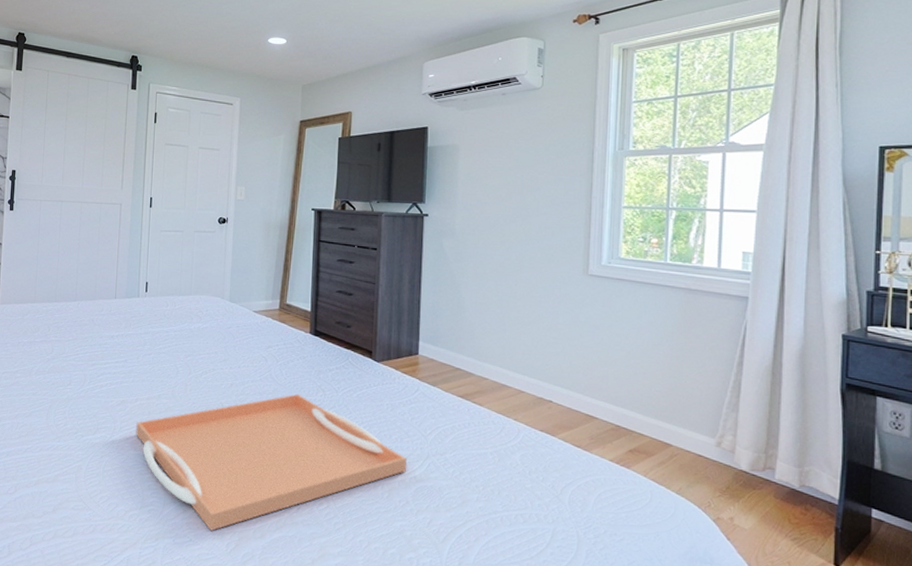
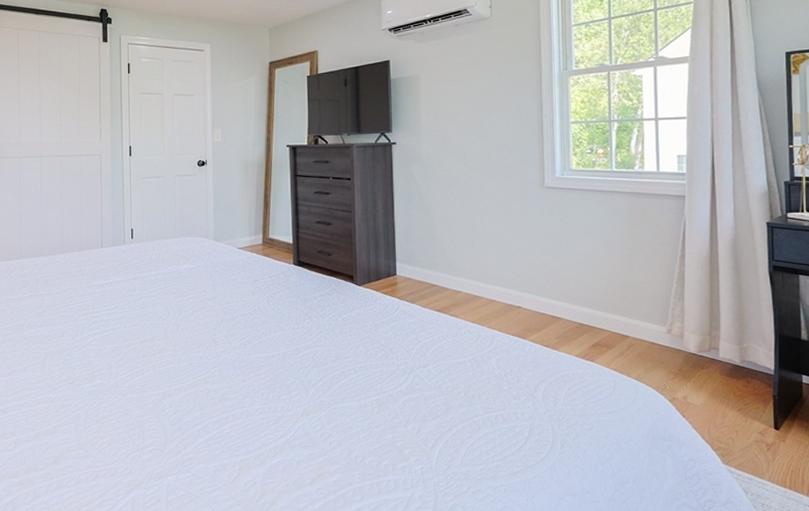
serving tray: present [136,393,408,531] -> none [131,323,394,463]

